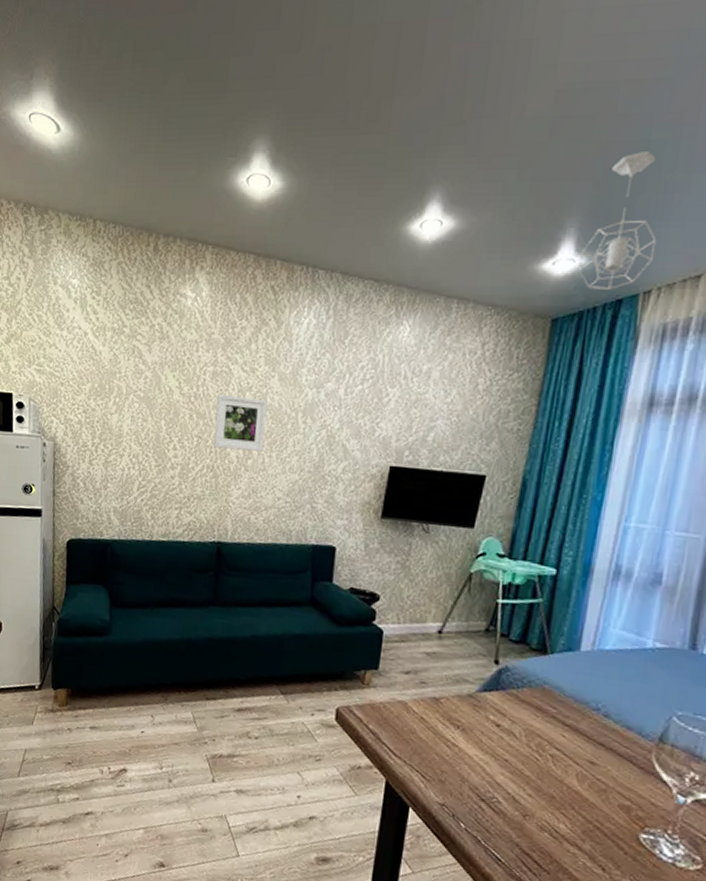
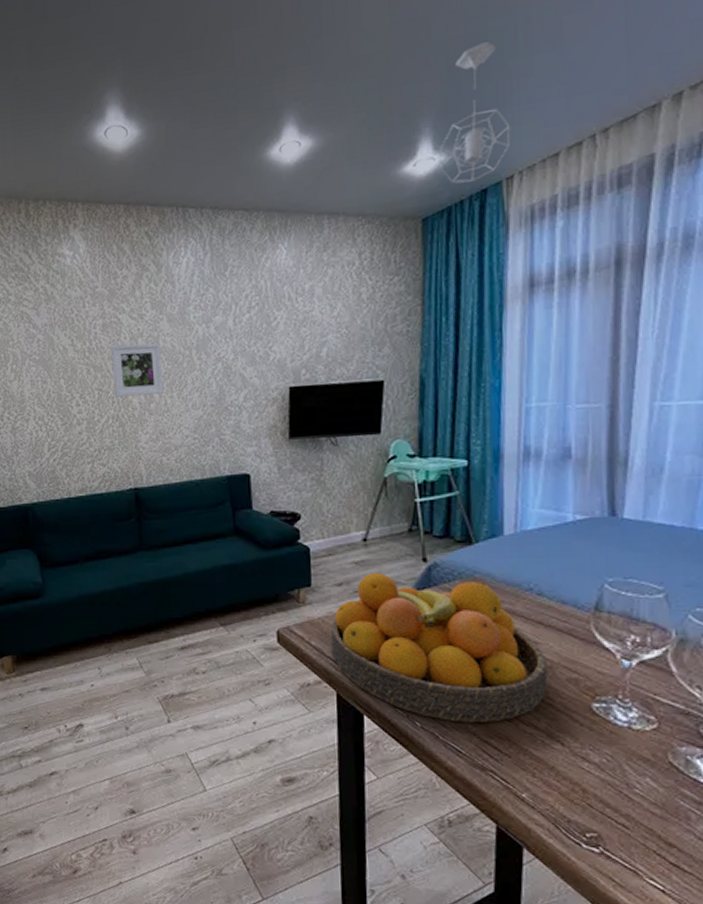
fruit bowl: none [387,666,602,837] -> present [330,572,547,723]

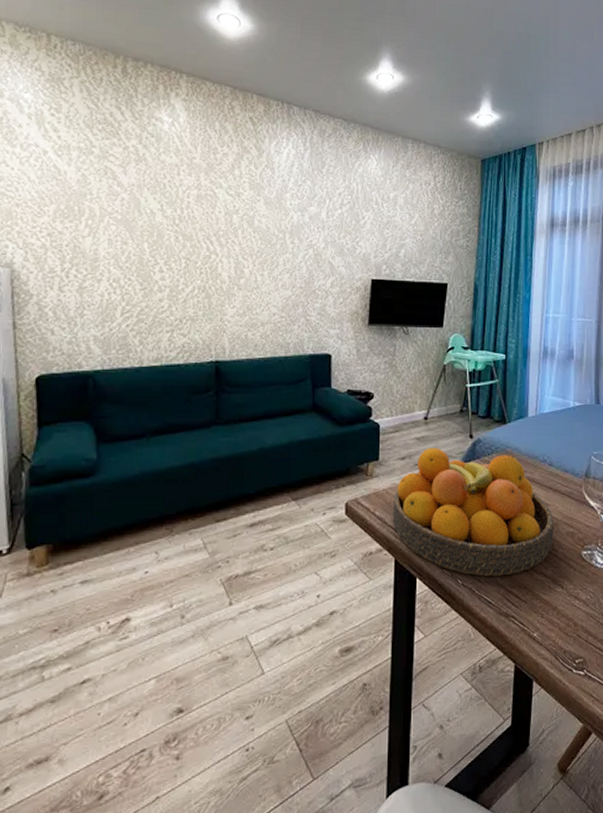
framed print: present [110,343,164,398] -> none [202,217,255,271]
pendant light: present [438,40,511,184] -> none [495,41,543,140]

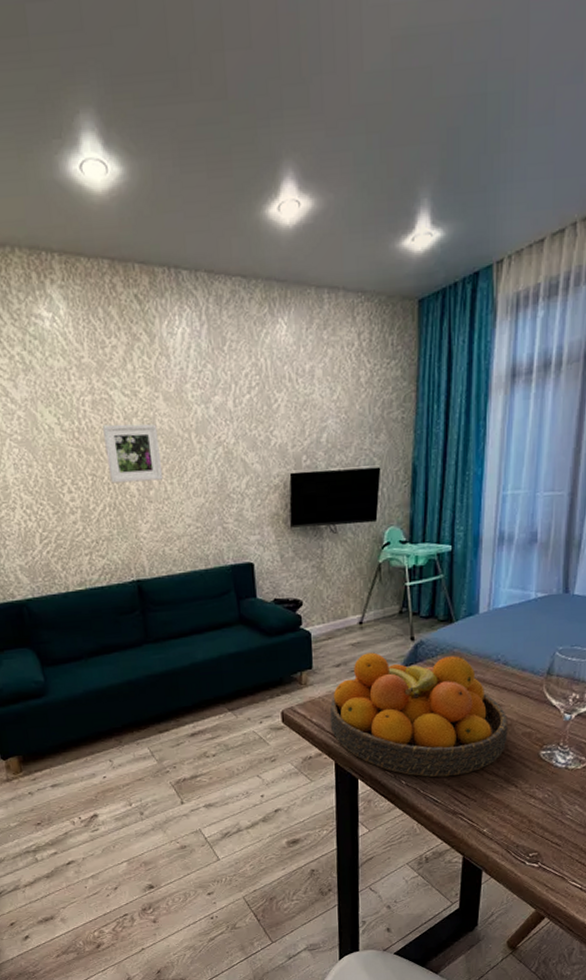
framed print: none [202,217,255,271] -> present [101,423,164,484]

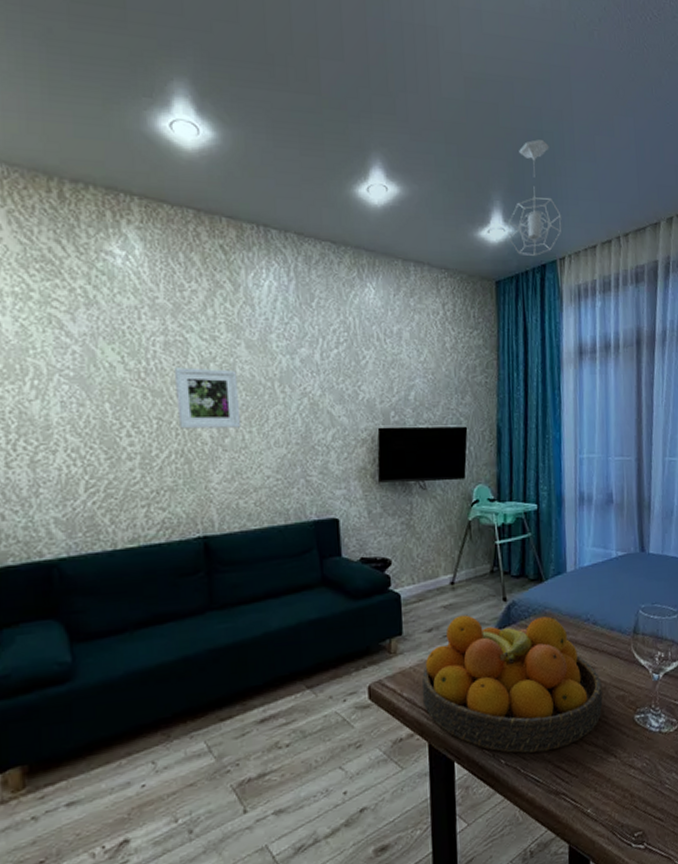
pendant light: none [436,104,503,264] -> present [508,139,562,256]

